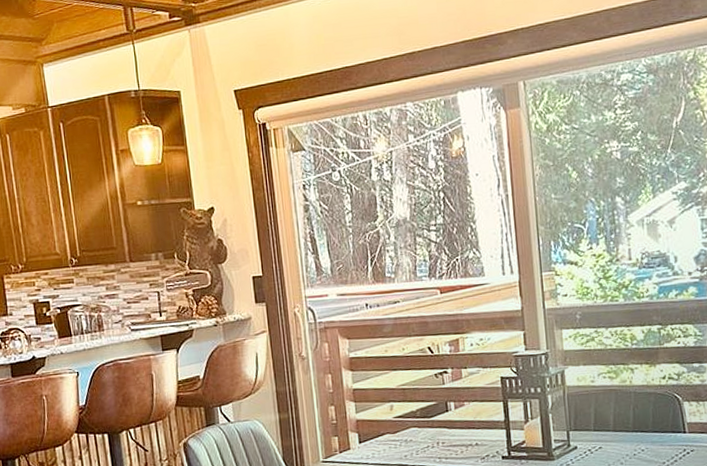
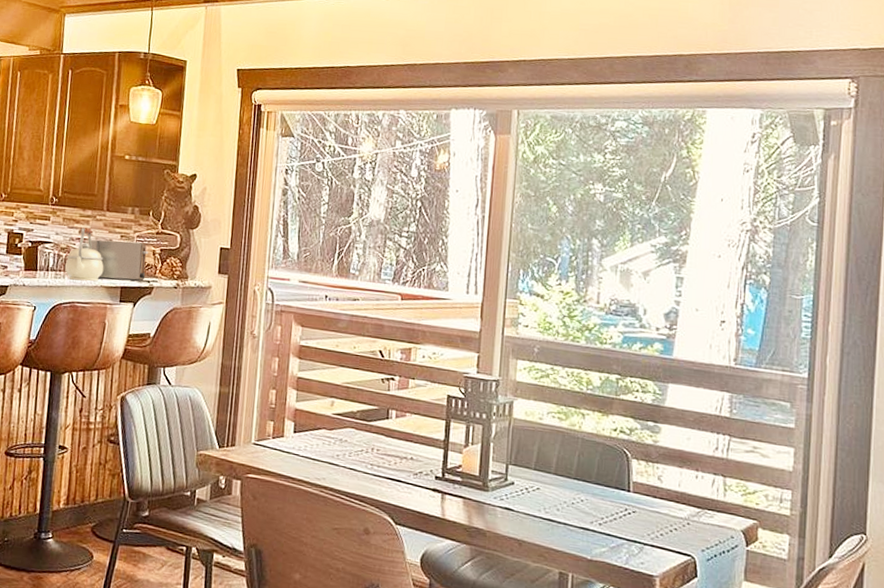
kettle: none [98,283,140,339] -> present [64,227,104,282]
toaster: none [120,287,183,332] -> present [90,239,148,282]

